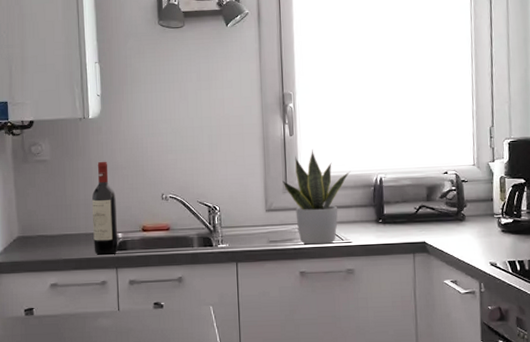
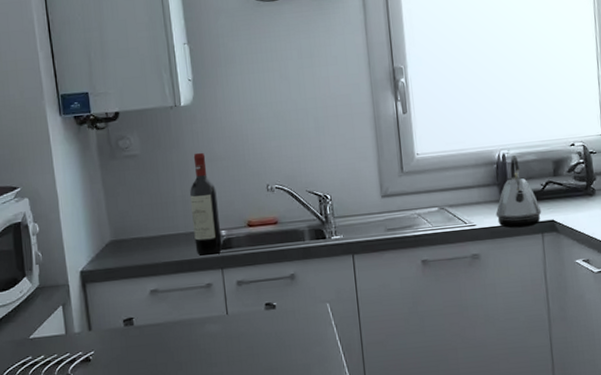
potted plant: present [282,149,351,246] -> none [398,127,471,231]
kettle: none [371,180,414,247] -> present [495,155,542,229]

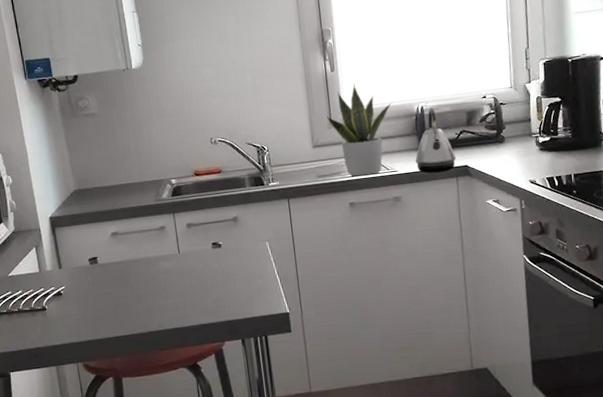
wine bottle: present [189,152,223,256] -> none [142,110,173,202]
potted plant: none [398,127,471,231] -> present [327,84,393,177]

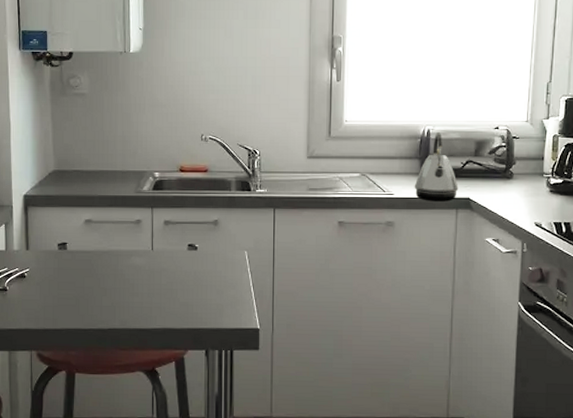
potted plant: present [327,84,393,177] -> none [326,97,398,196]

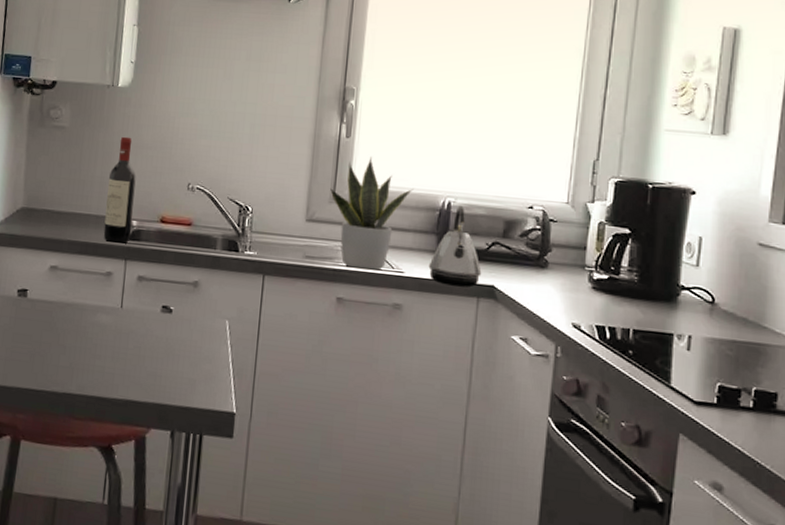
wine bottle: none [129,97,155,193] -> present [103,136,136,244]
potted plant: none [326,97,398,196] -> present [330,157,414,271]

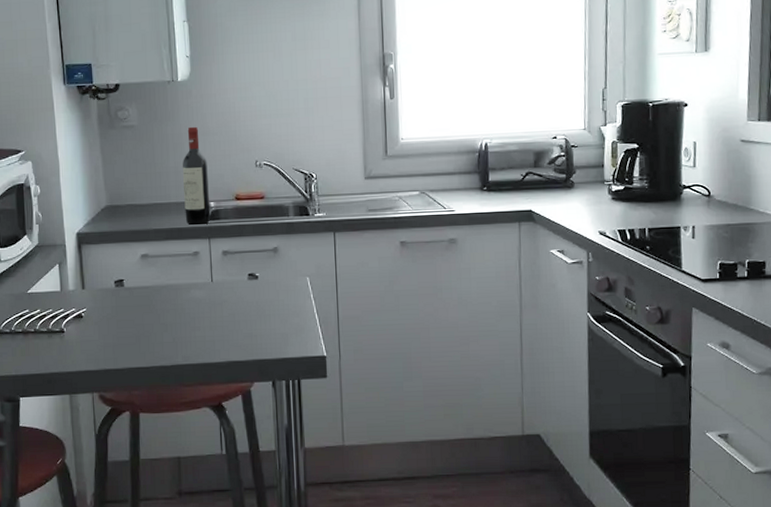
potted plant: present [330,157,414,271] -> none [382,113,455,214]
kettle: present [428,206,482,288] -> none [475,145,520,216]

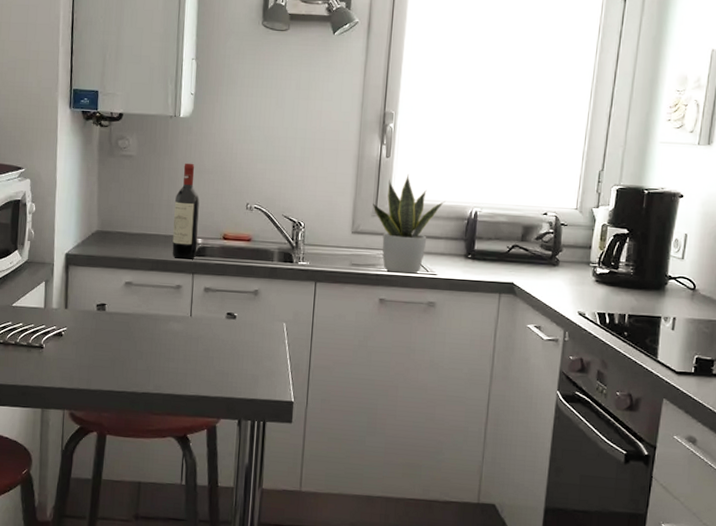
potted plant: none [382,113,455,214] -> present [373,174,445,275]

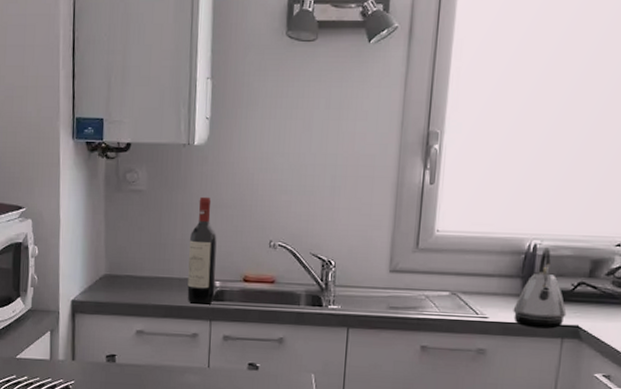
potted plant: present [373,174,445,275] -> none [414,203,499,318]
kettle: none [458,215,503,285] -> present [513,248,567,329]

